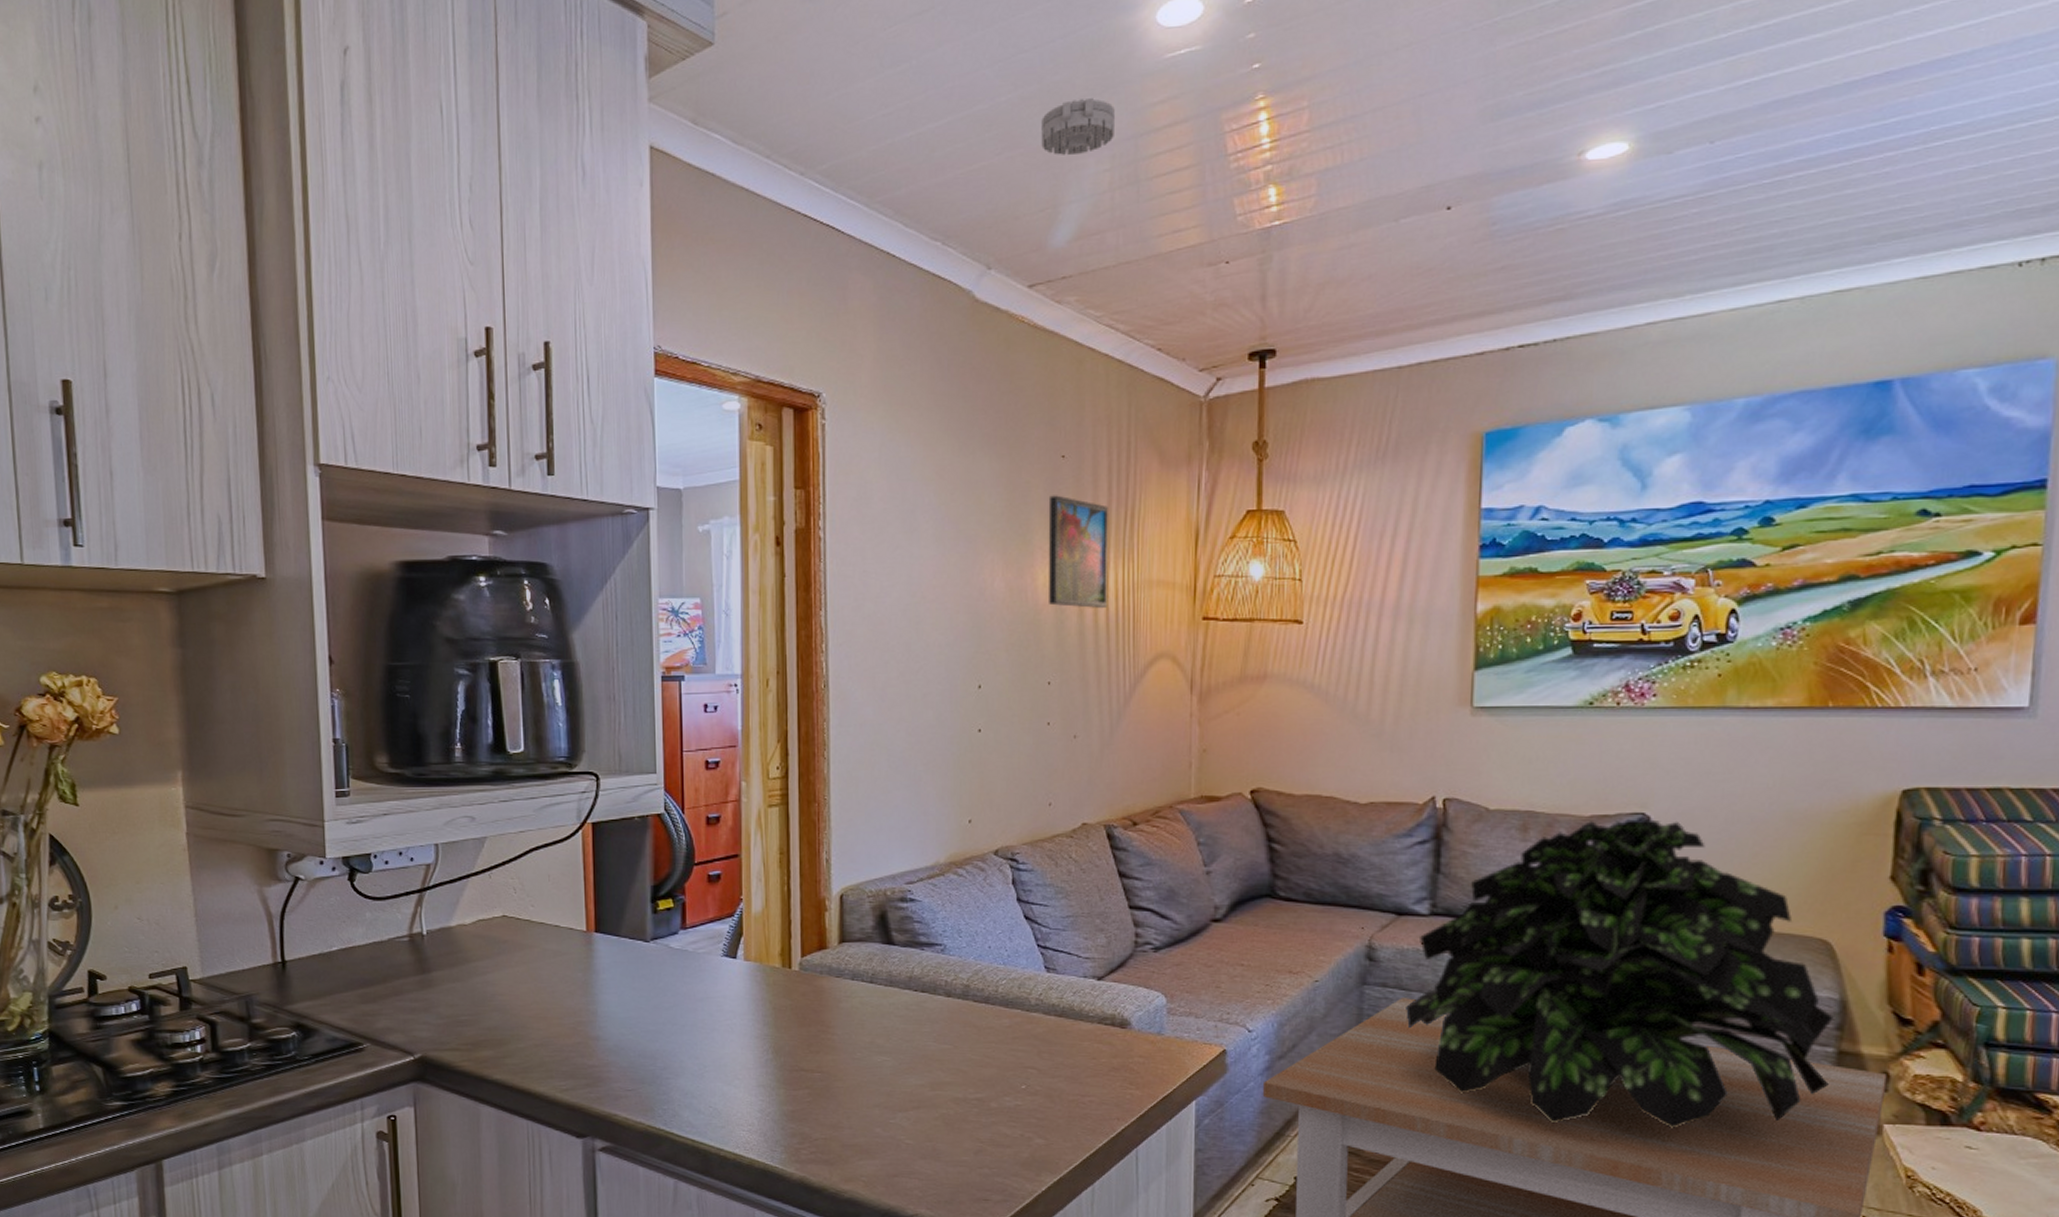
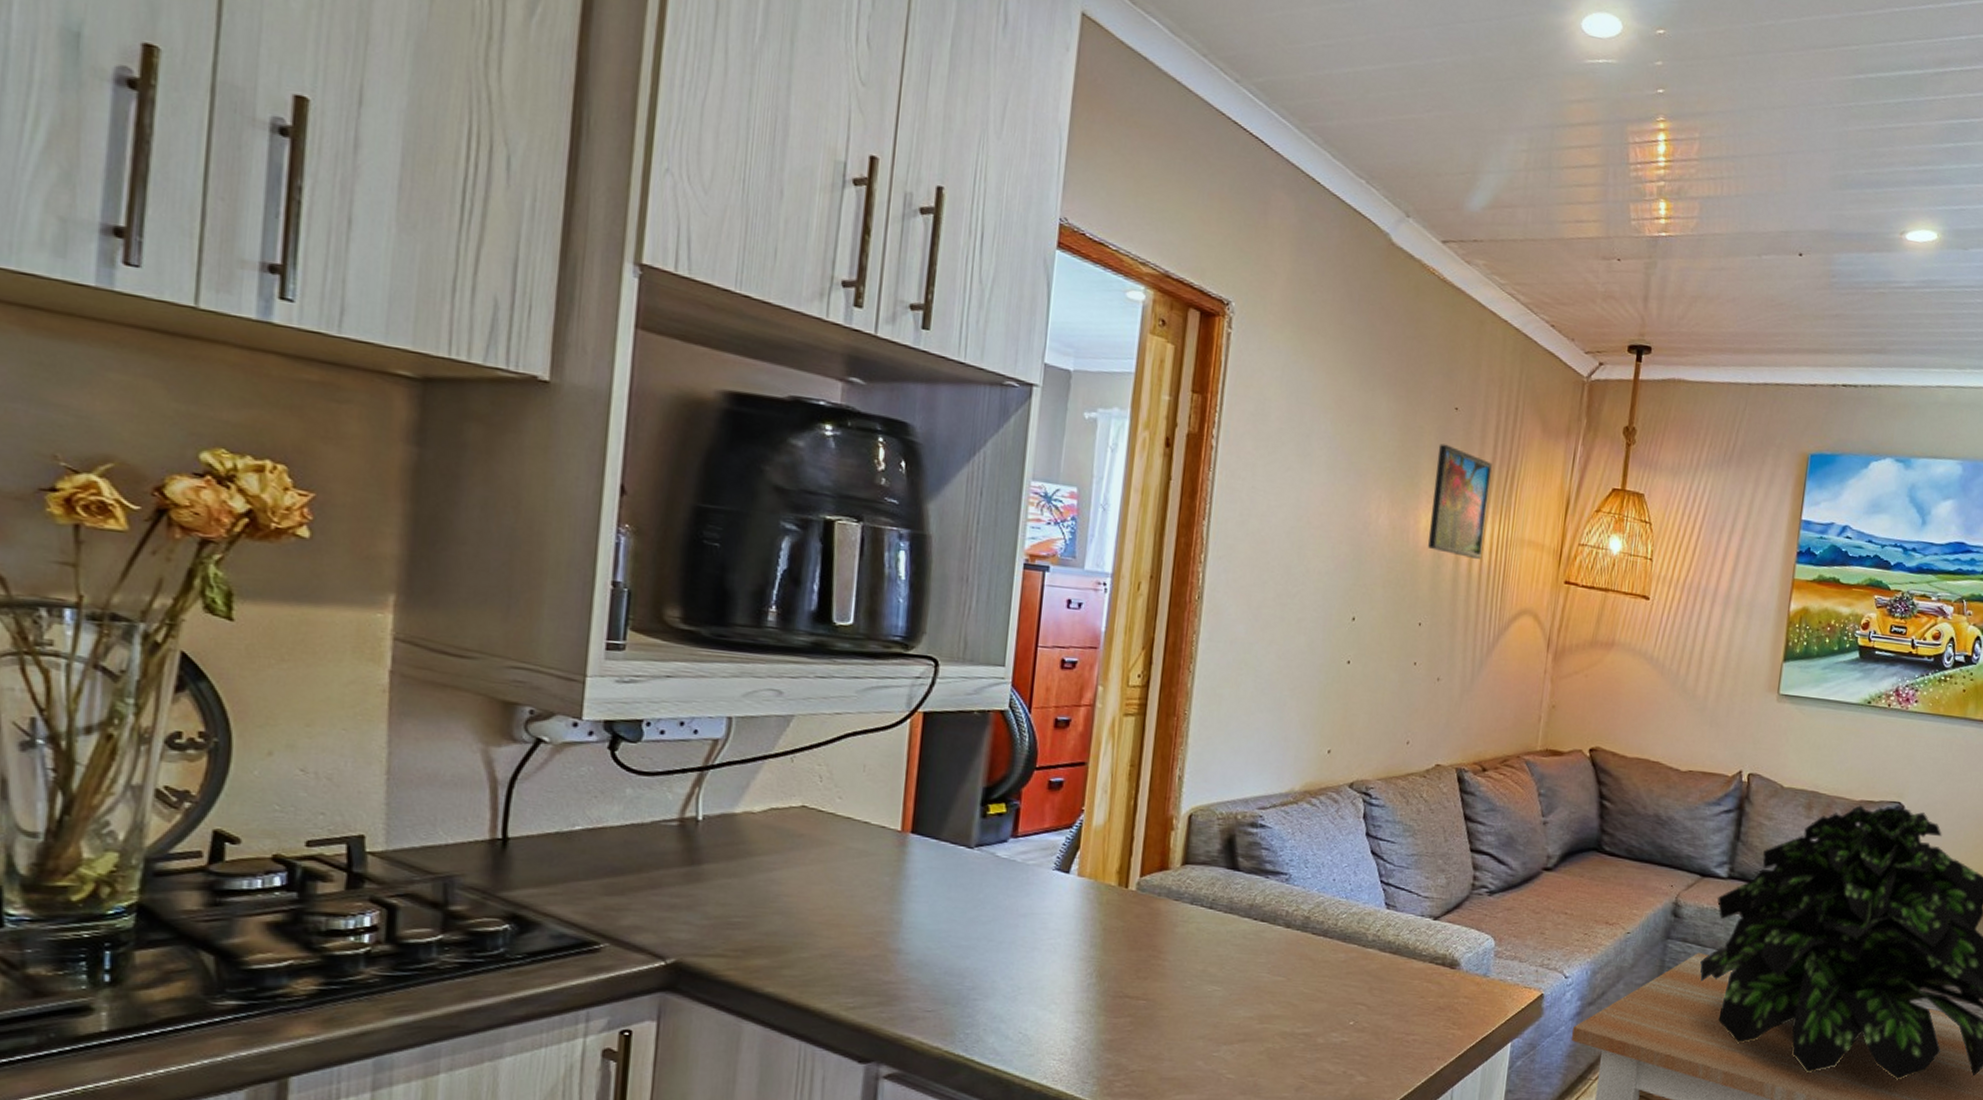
smoke detector: present [1041,98,1115,156] -> none [1468,78,1537,131]

